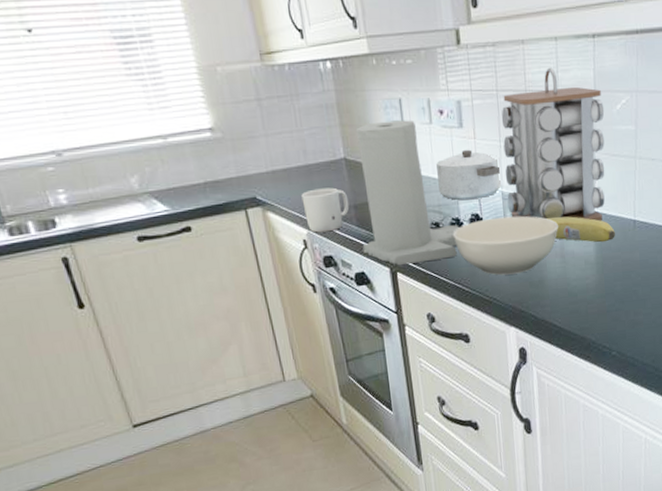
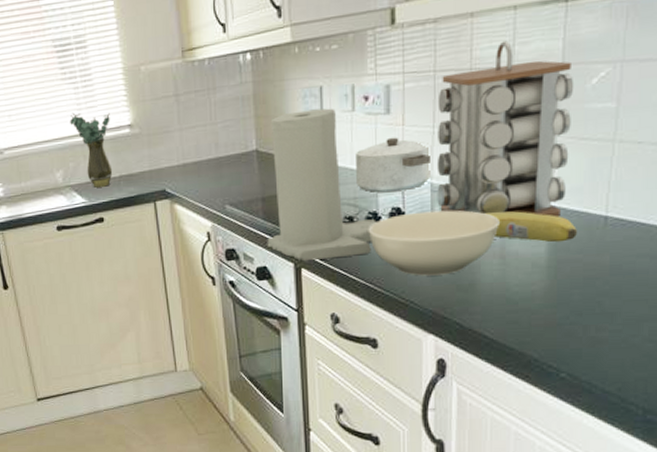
vase: none [140,112,197,195] -> present [70,112,113,188]
mug: present [301,187,350,233] -> none [209,180,257,226]

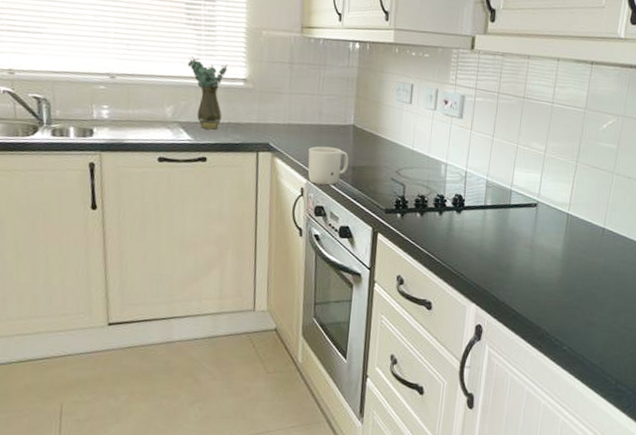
mug: none [209,180,257,226] -> present [307,146,349,186]
paper towel: present [267,108,377,262] -> none [351,100,443,230]
cooking pot: present [356,137,432,192] -> none [430,137,490,182]
bowl: present [368,210,499,276] -> none [435,201,532,256]
spice rack: present [436,40,574,218] -> none [489,82,592,223]
fruit: present [484,211,577,243] -> none [522,211,584,243]

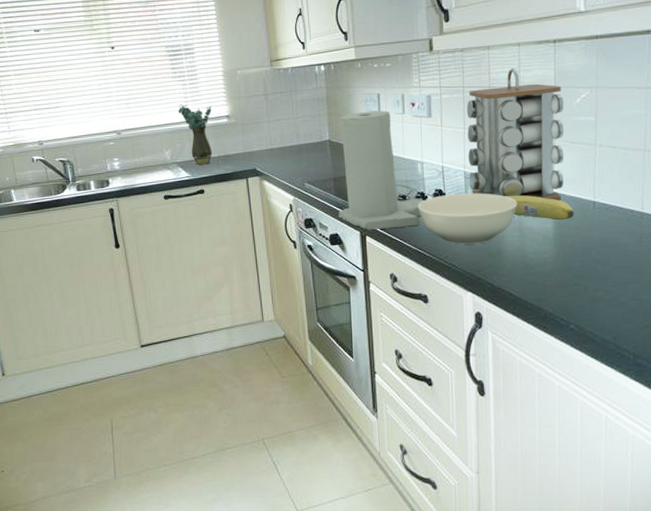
mug: present [307,146,349,186] -> none [291,163,330,199]
paper towel: none [351,100,443,230] -> present [338,110,424,231]
bowl: none [435,201,532,256] -> present [417,193,517,245]
spice rack: none [489,82,592,223] -> present [466,68,565,201]
fruit: none [522,211,584,243] -> present [505,195,574,221]

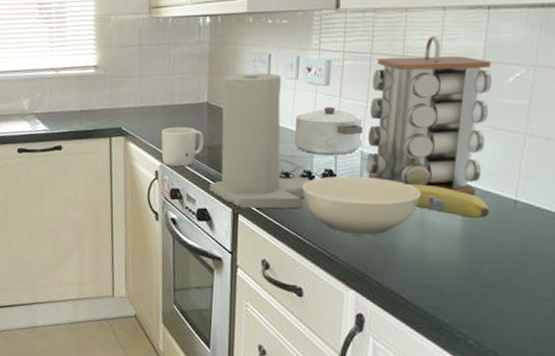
vase: present [178,104,213,165] -> none [41,49,79,118]
mug: none [291,163,330,199] -> present [161,127,204,167]
cooking pot: none [406,135,465,177] -> present [295,106,364,155]

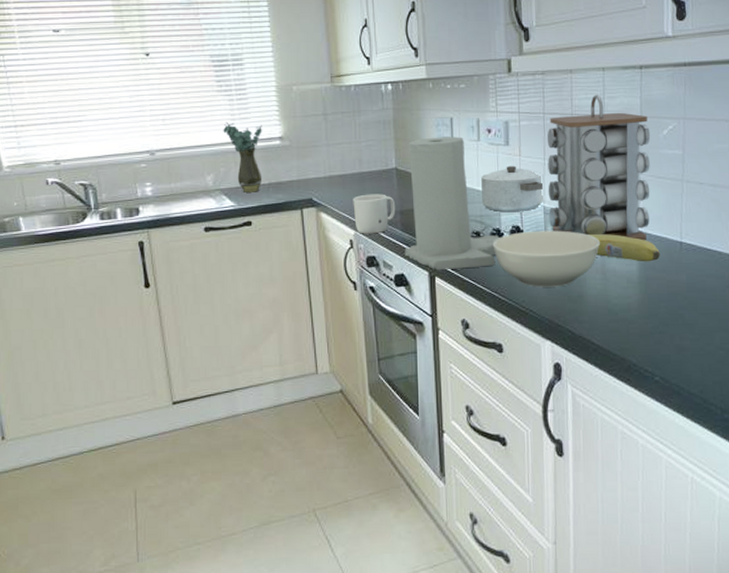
vase: none [41,49,79,118] -> present [223,122,263,193]

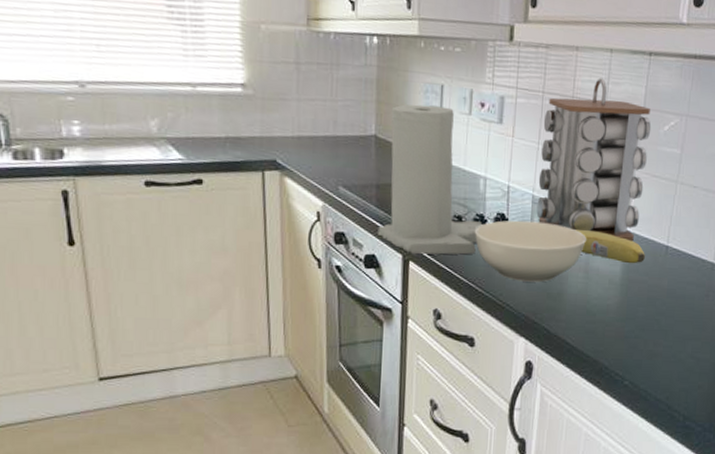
vase: present [223,122,263,193] -> none [173,57,221,146]
mug: present [353,194,396,234] -> none [323,161,372,208]
cooking pot: present [481,165,544,212] -> none [467,146,536,198]

